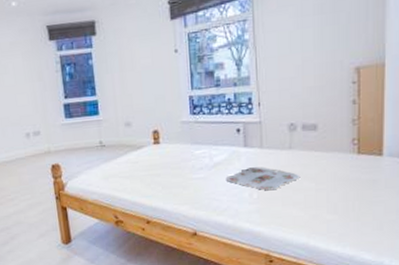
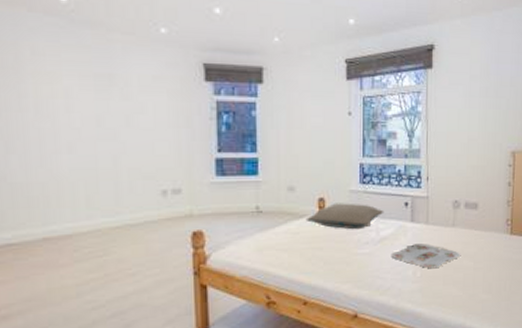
pillow: none [142,133,216,157] -> present [305,203,384,230]

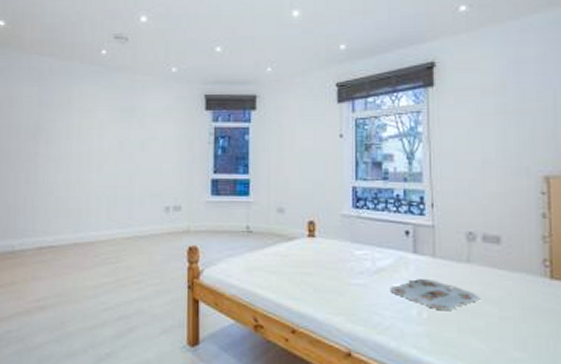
pillow: present [305,203,384,230] -> none [295,227,381,257]

